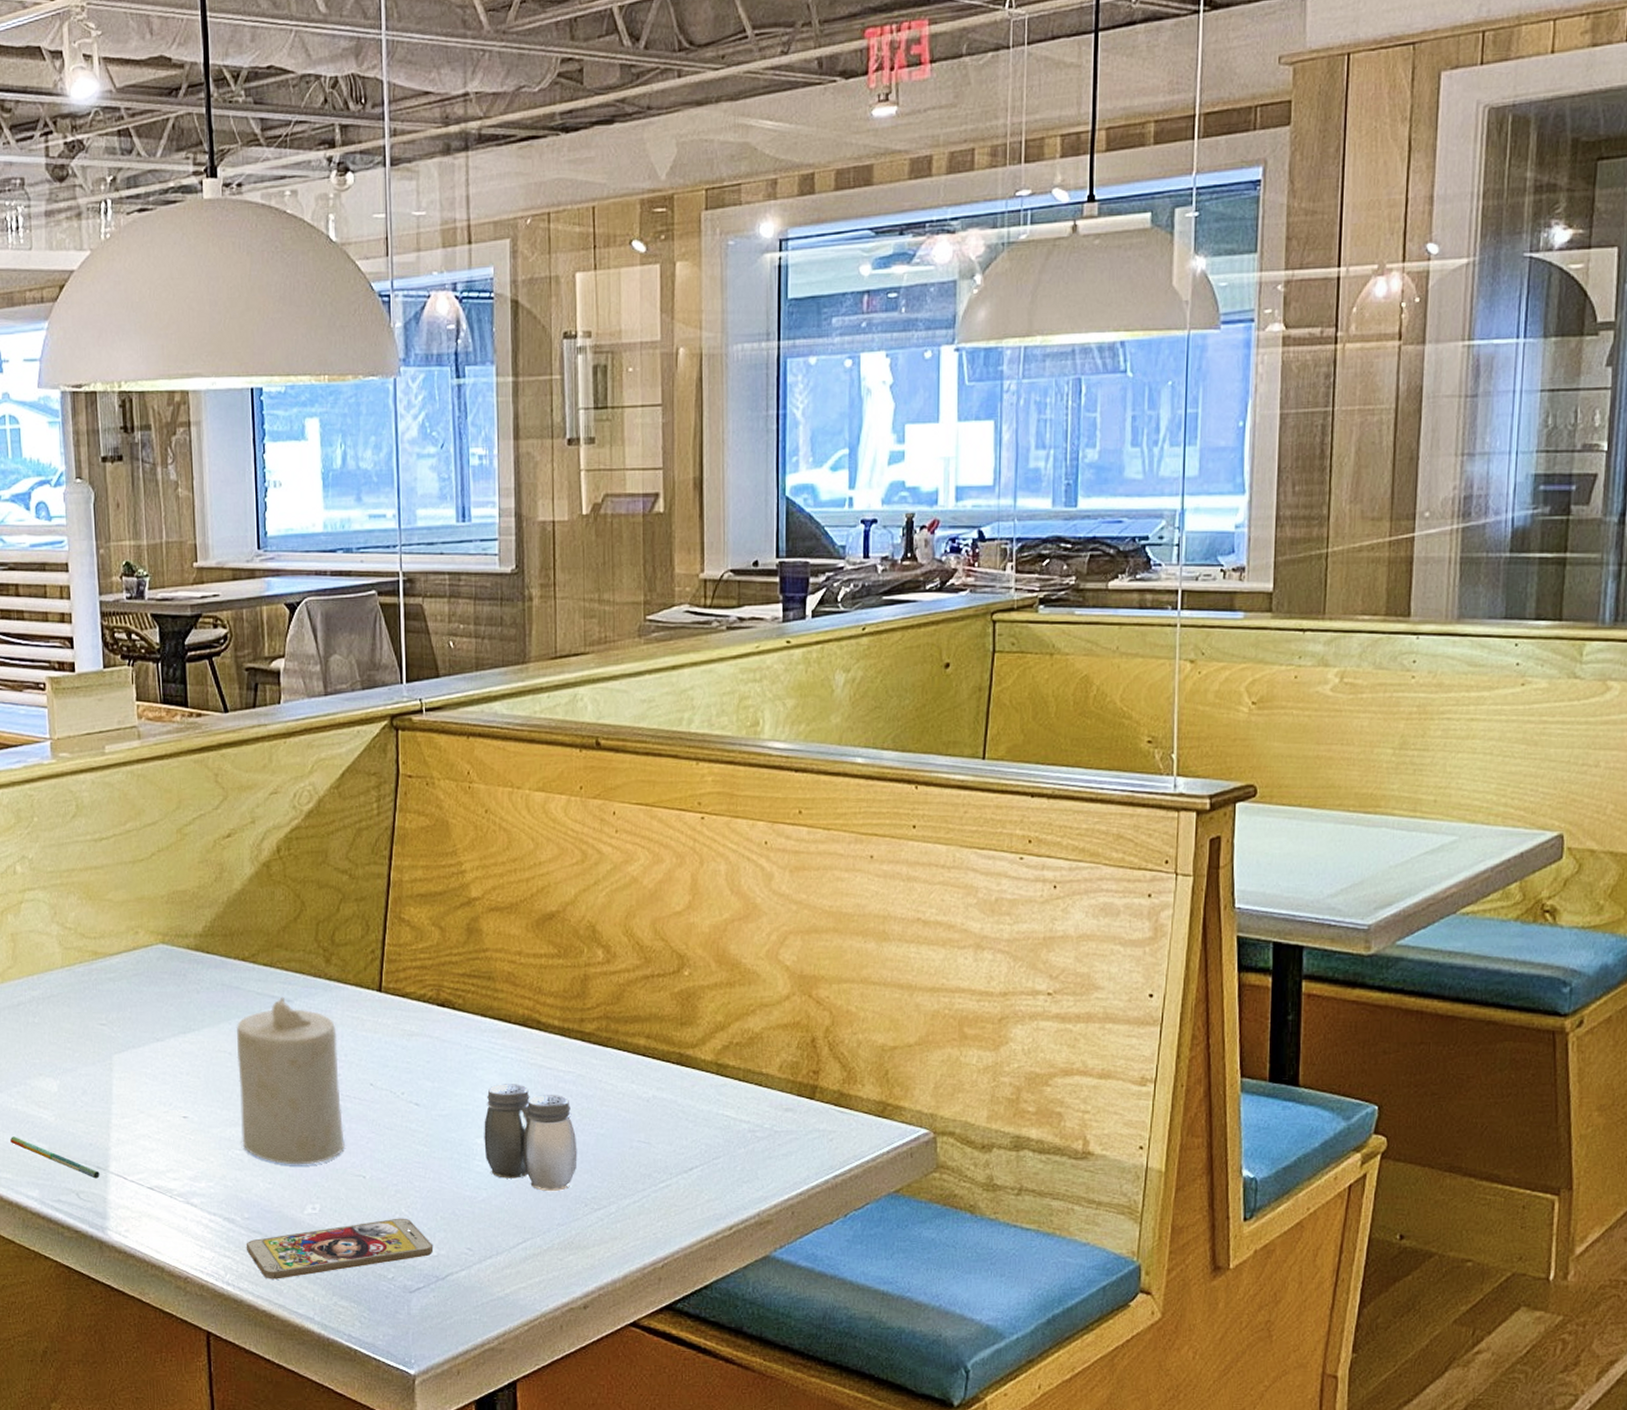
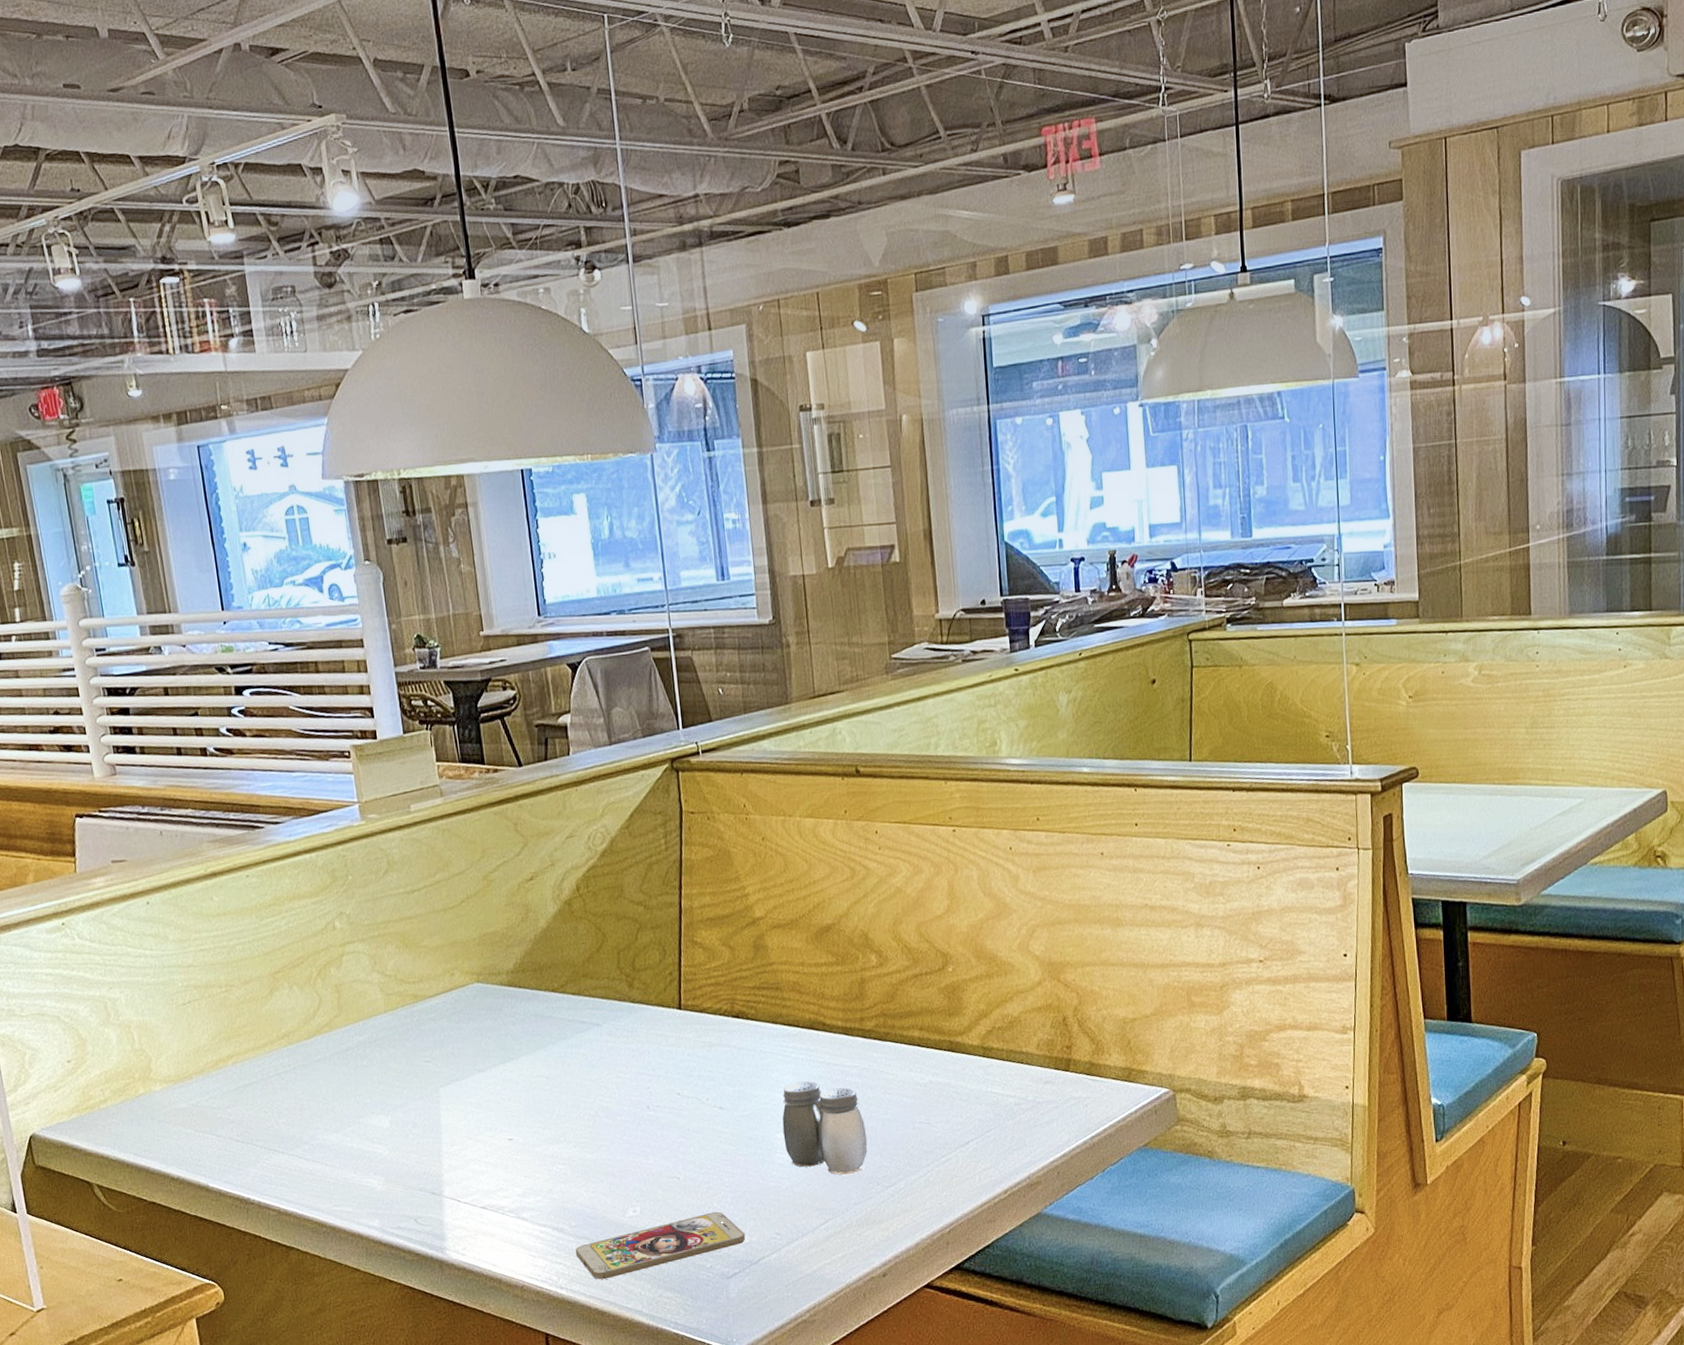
pen: present [10,1136,100,1179] -> none [349,1172,435,1204]
candle: present [236,996,345,1165] -> none [551,1021,659,1174]

